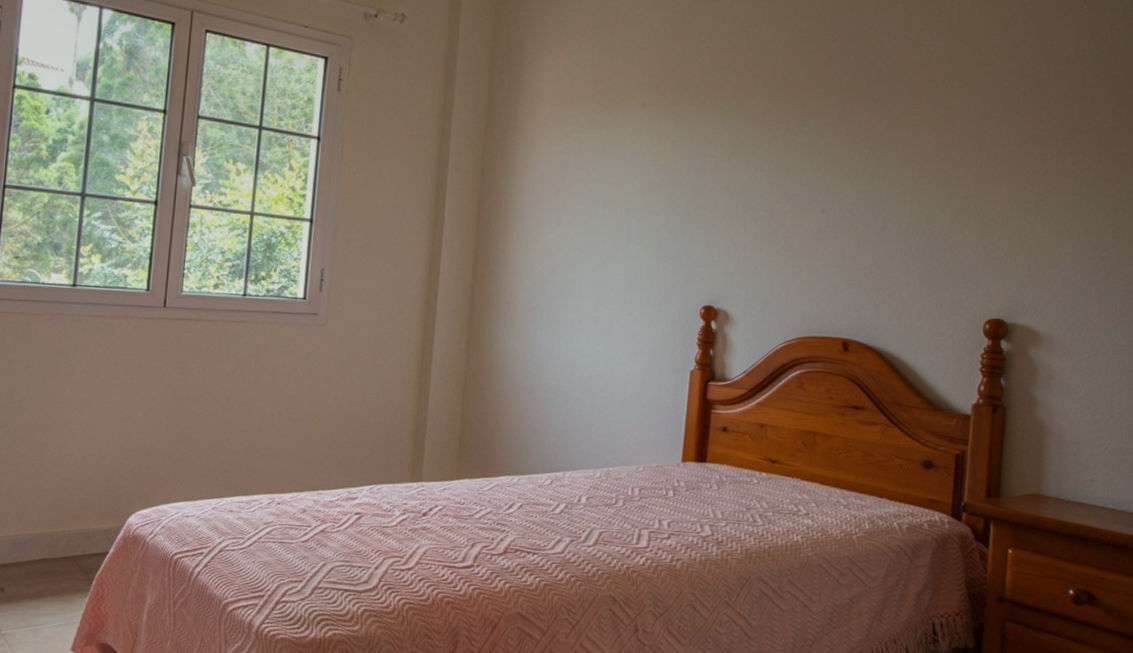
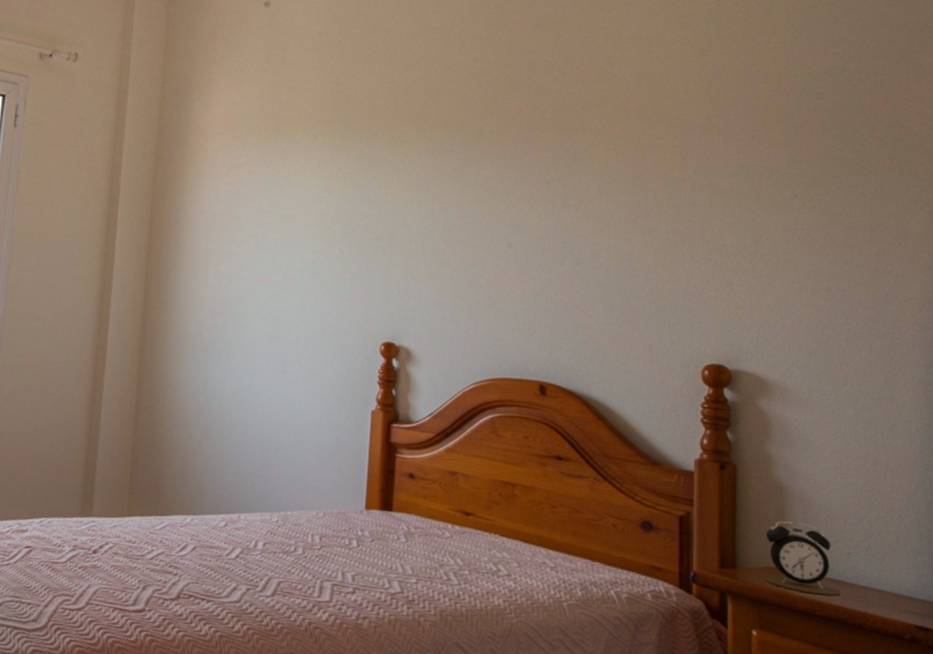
alarm clock: none [1022,454,1081,517] -> present [764,520,840,596]

